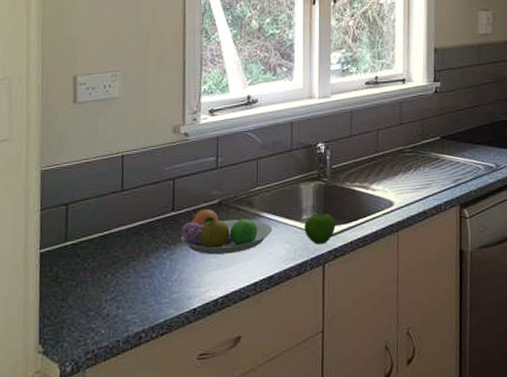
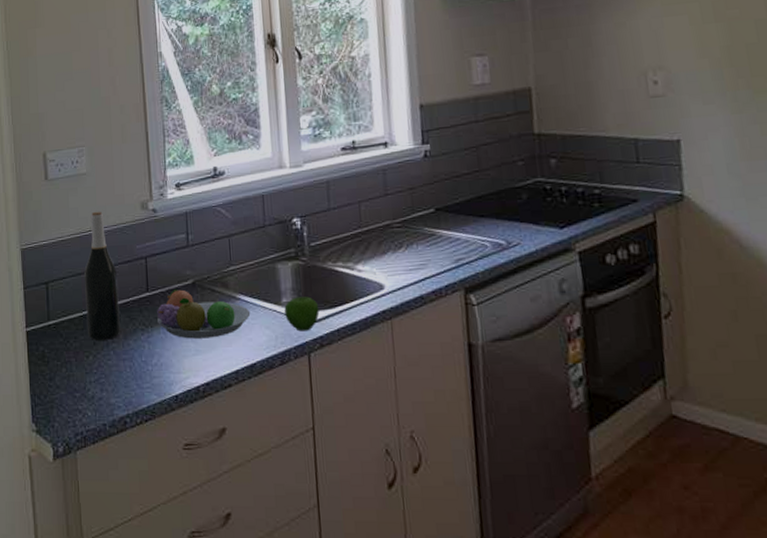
wine bottle: none [107,134,144,259] -> present [84,211,120,340]

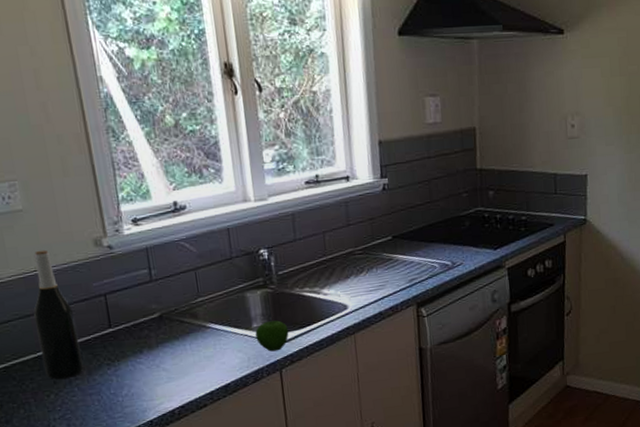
fruit bowl: present [157,288,251,339] -> none [122,322,222,369]

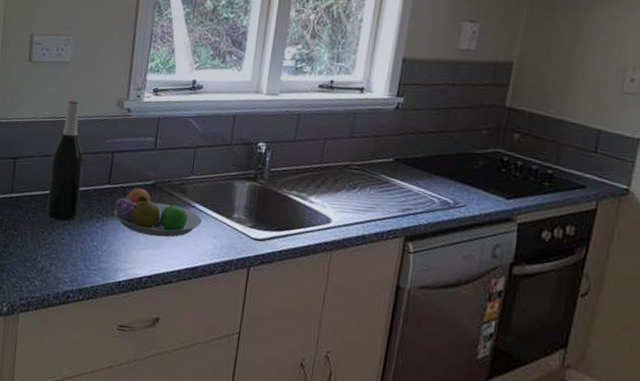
fruit bowl: none [122,322,222,369] -> present [114,186,202,237]
apple: present [255,320,289,352] -> none [233,214,267,248]

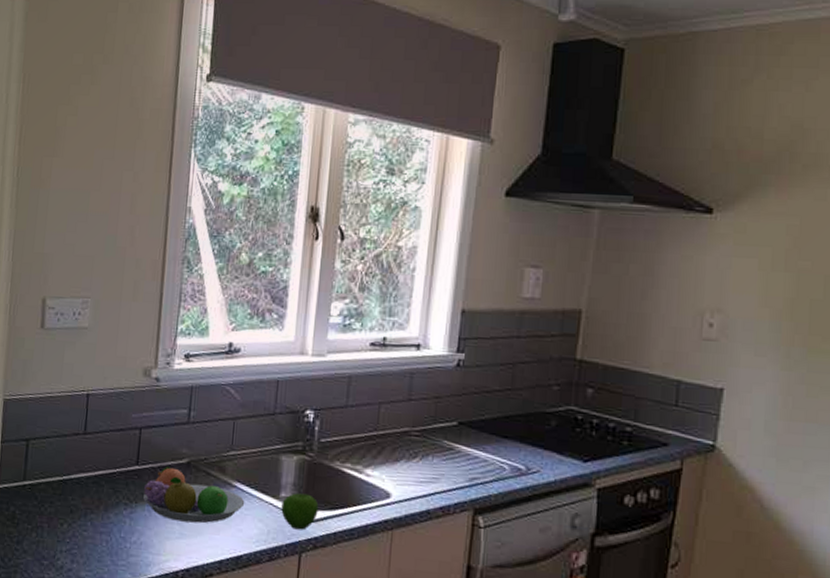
wine bottle: present [46,100,84,221] -> none [65,370,107,510]
apple: none [233,214,267,248] -> present [281,493,319,530]

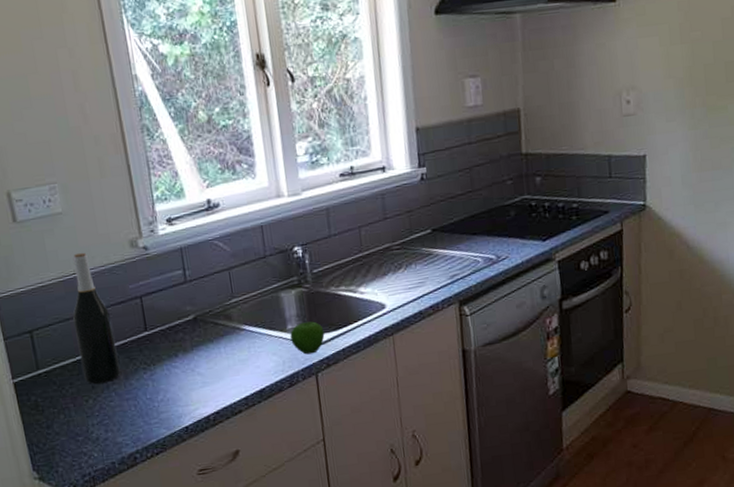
wine bottle: none [65,370,107,510] -> present [72,252,121,384]
fruit bowl: present [143,466,245,524] -> none [158,325,257,373]

